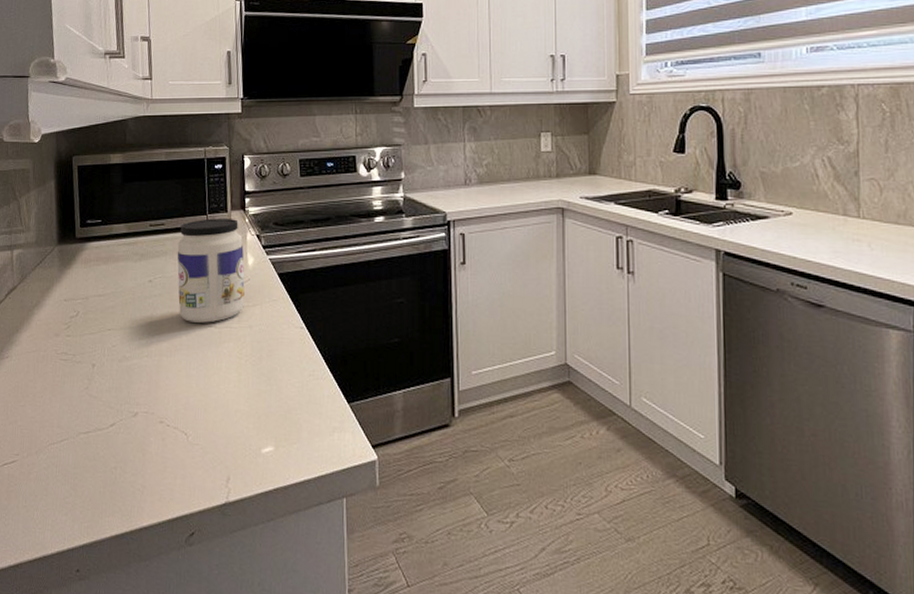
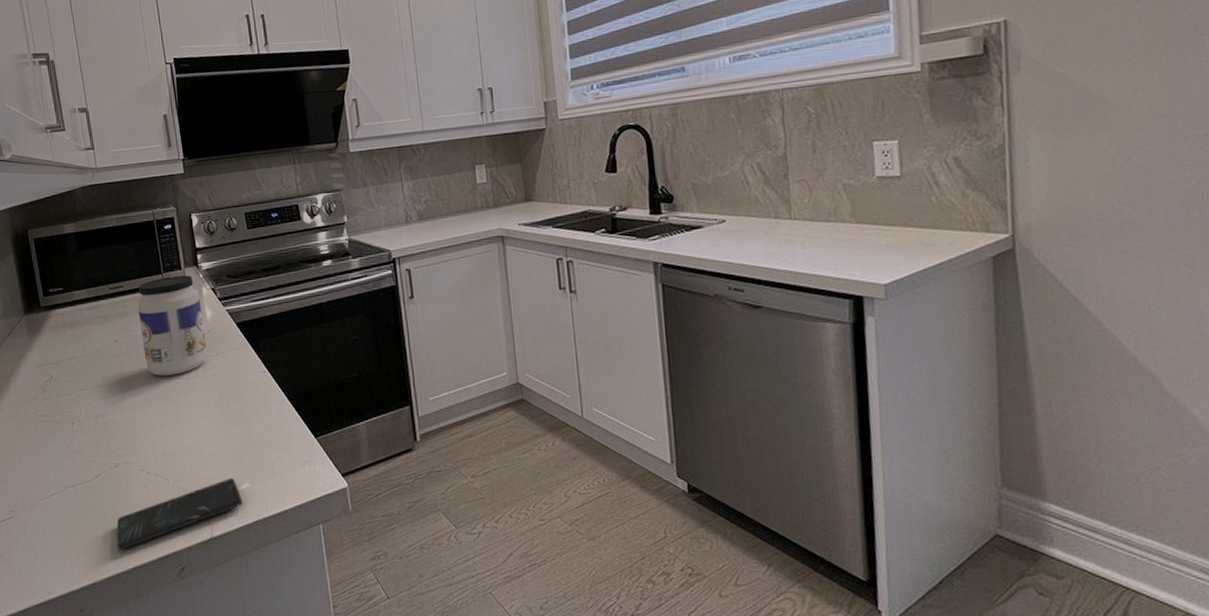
smartphone: none [125,438,264,508] -> present [116,477,243,551]

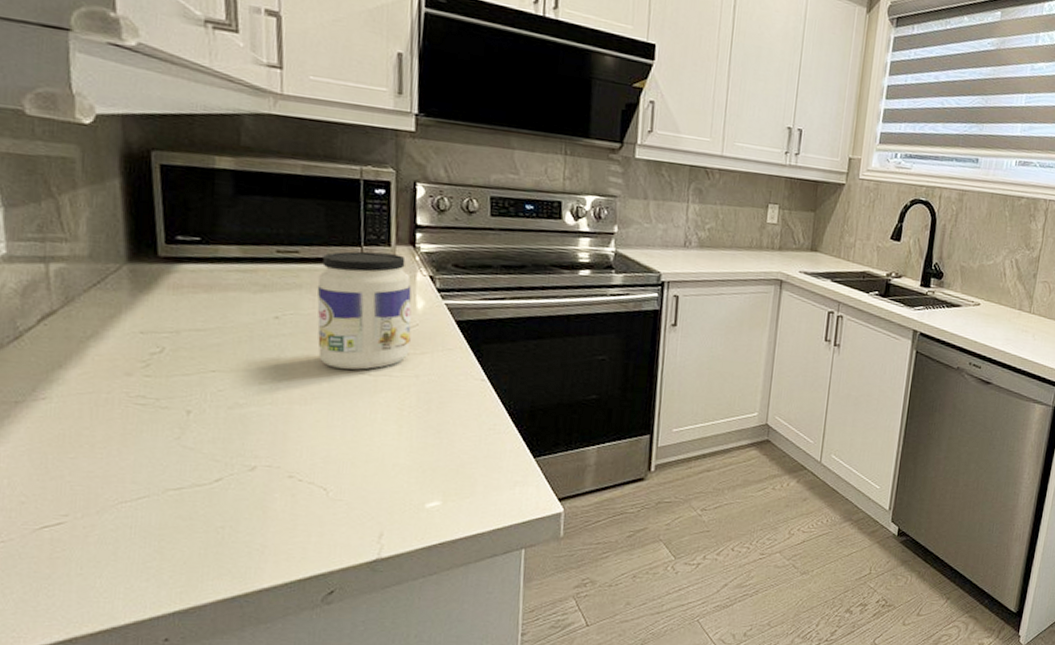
smartphone: present [116,477,243,551] -> none [236,493,428,570]

